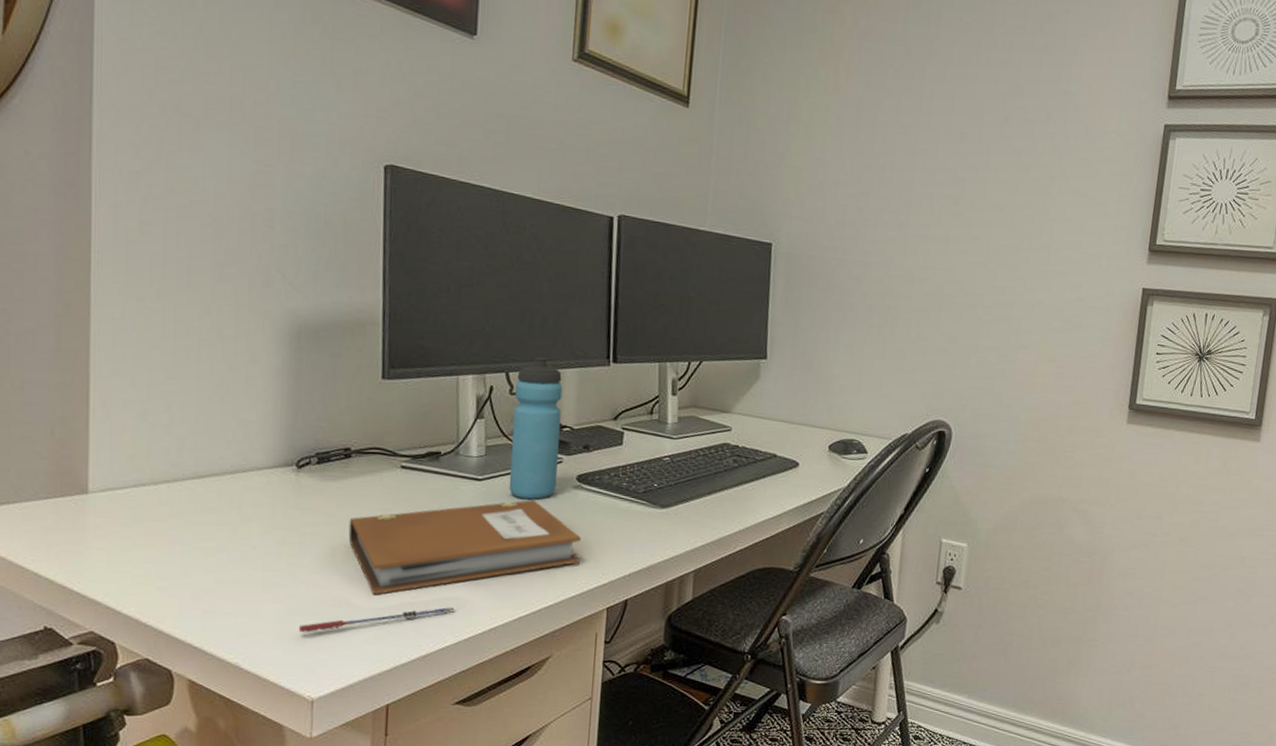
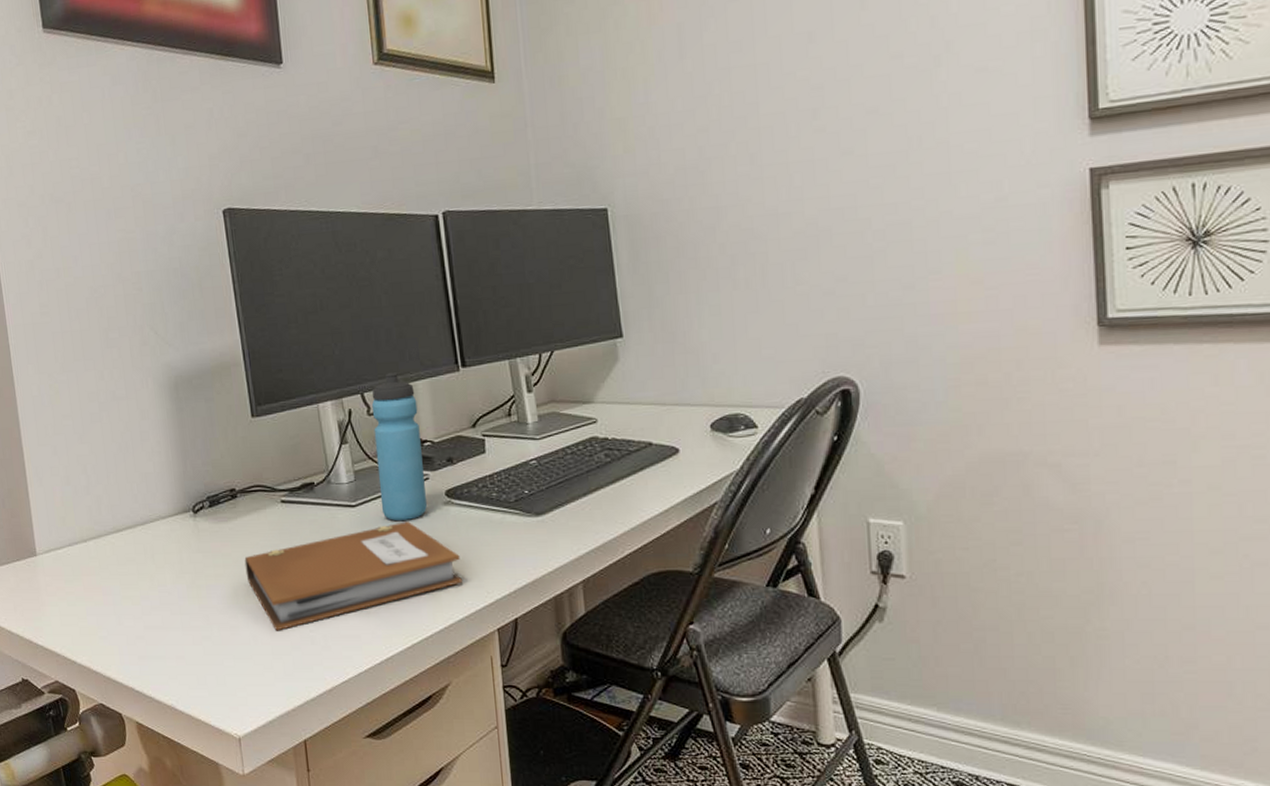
pen: present [298,607,454,633] -> none [217,639,350,672]

